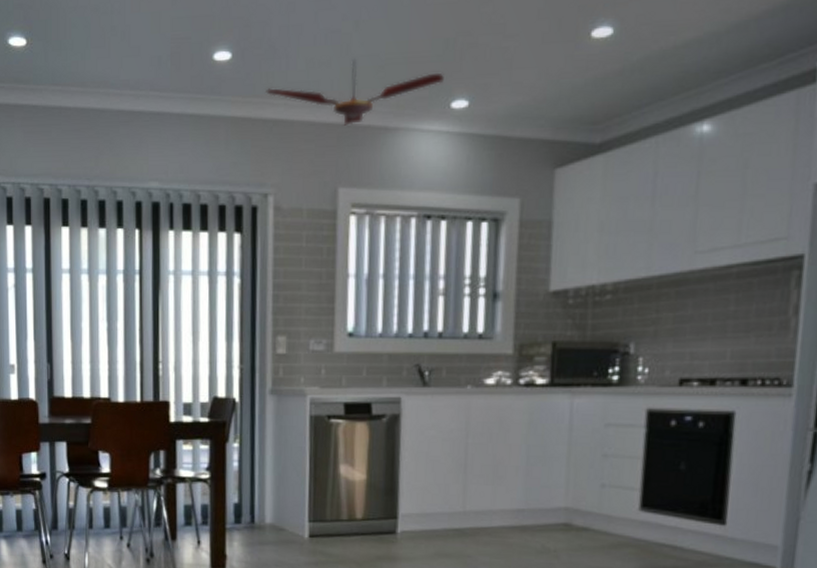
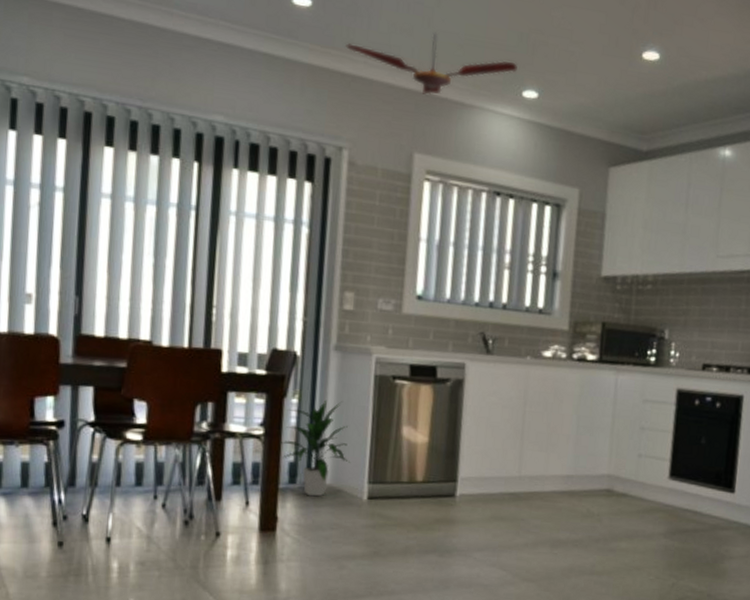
indoor plant: none [224,442,291,536] -> present [279,400,351,497]

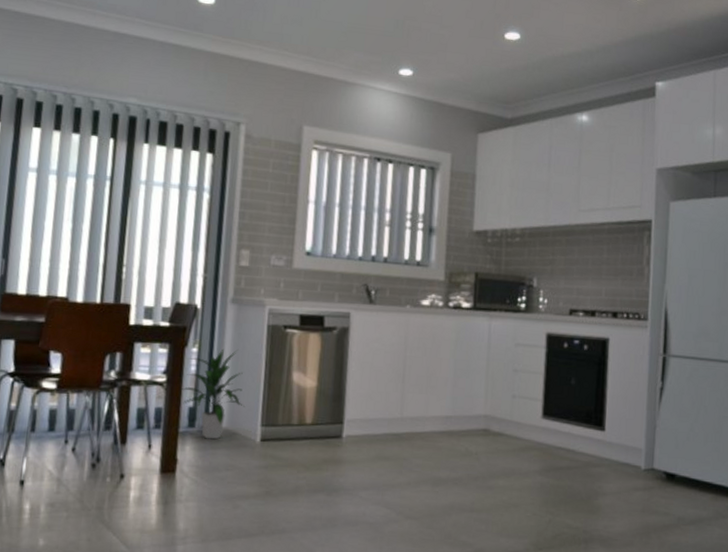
ceiling fan: present [346,32,518,95] -> none [244,22,394,76]

